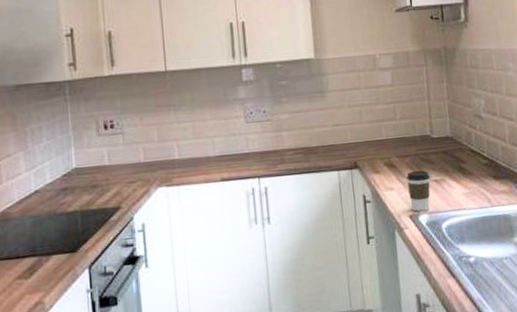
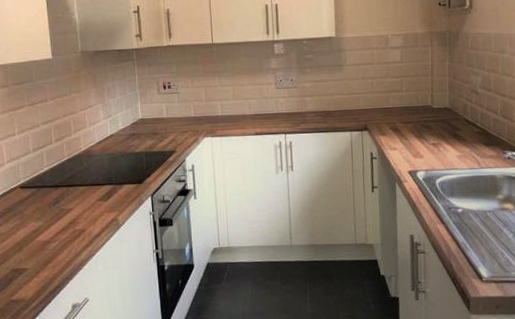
coffee cup: present [406,170,431,212] -> none [408,135,429,169]

